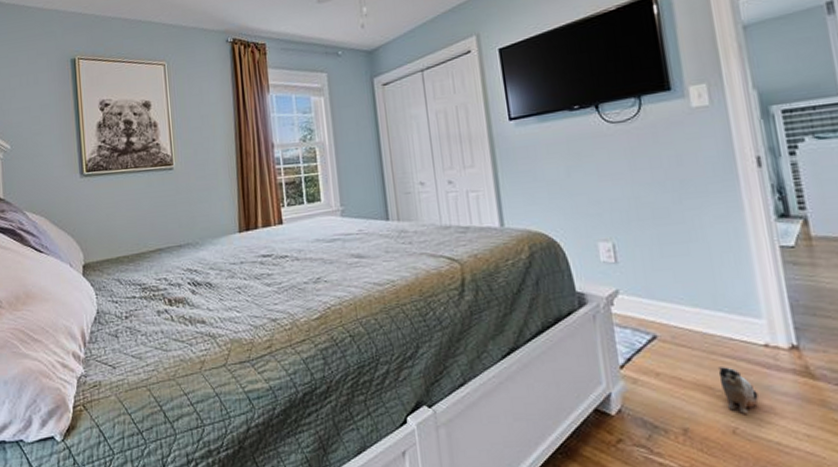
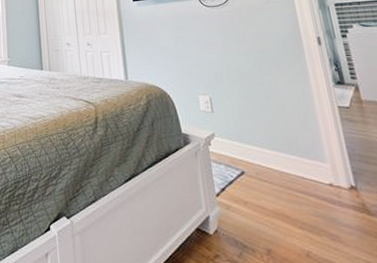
cat: present [717,367,759,415] -> none [293,200,327,241]

